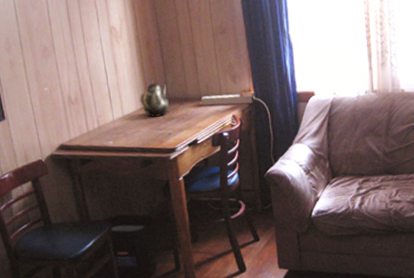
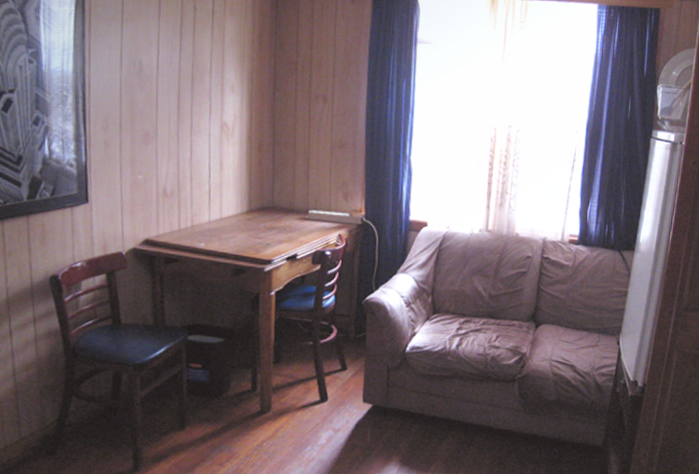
teapot: present [140,78,169,117] -> none [241,183,273,225]

